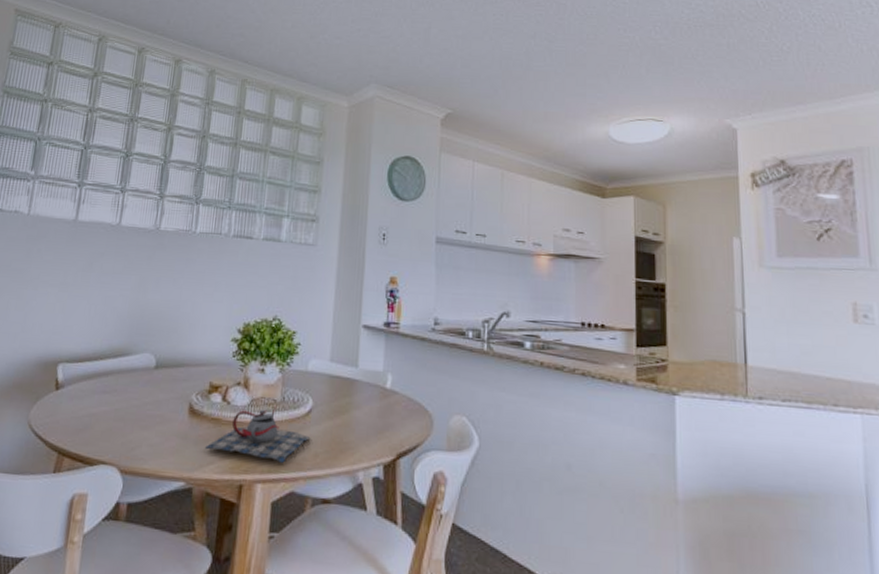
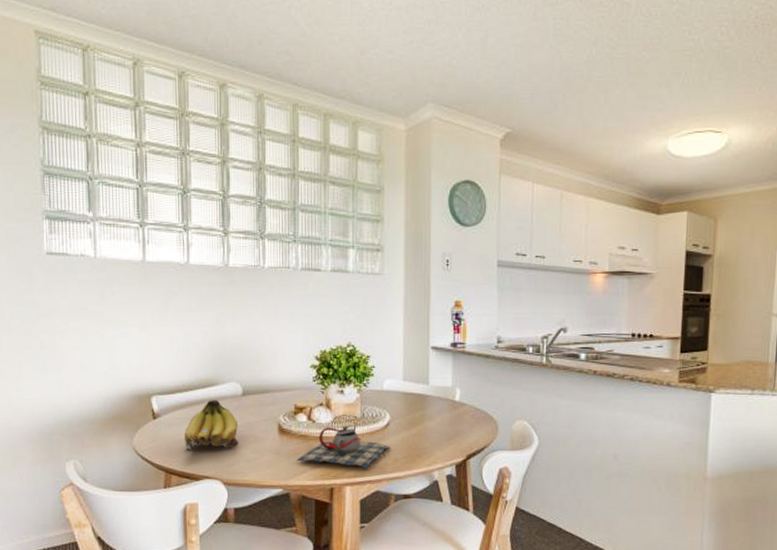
fruit: none [83,371,146,430] -> present [184,400,239,451]

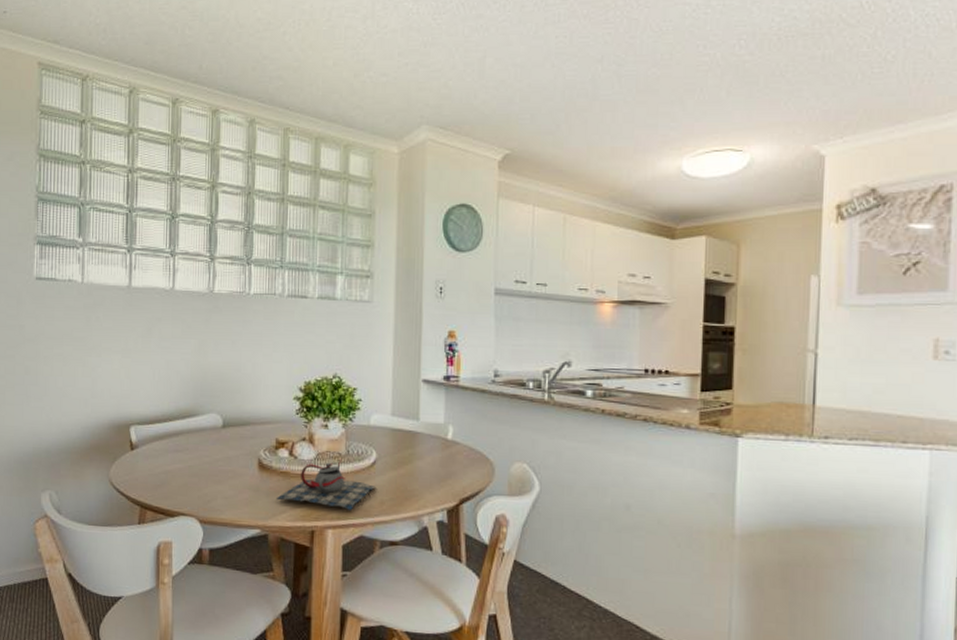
fruit: present [184,400,239,451] -> none [160,431,217,485]

